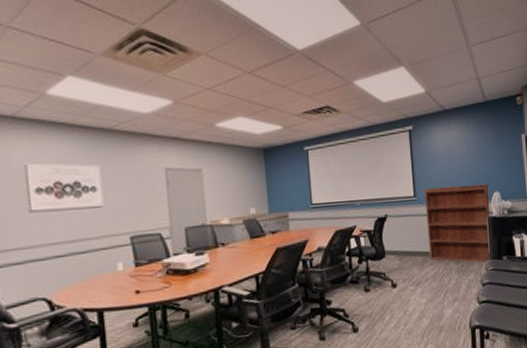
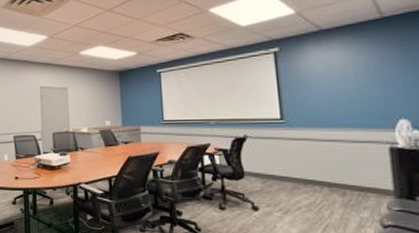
bookcase: present [422,183,490,263] -> none [291,109,394,202]

